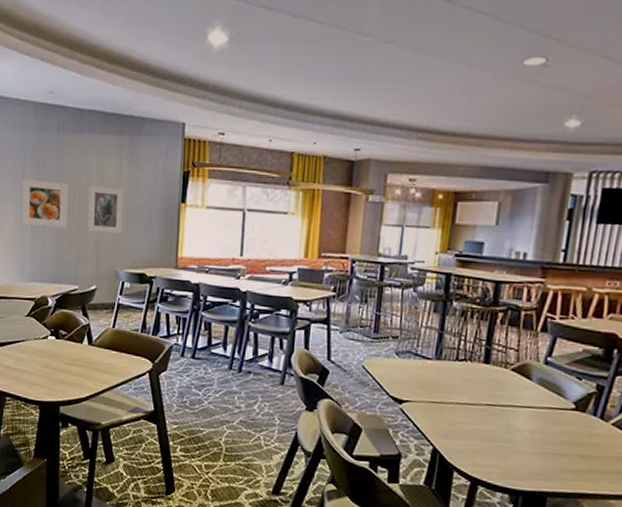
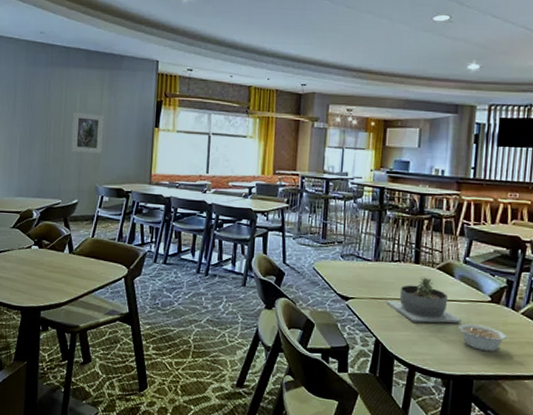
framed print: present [22,179,68,228] -> none [11,106,54,148]
succulent planter: none [446,379,538,433] -> present [385,277,462,323]
legume: none [533,433,600,467] -> present [458,323,513,352]

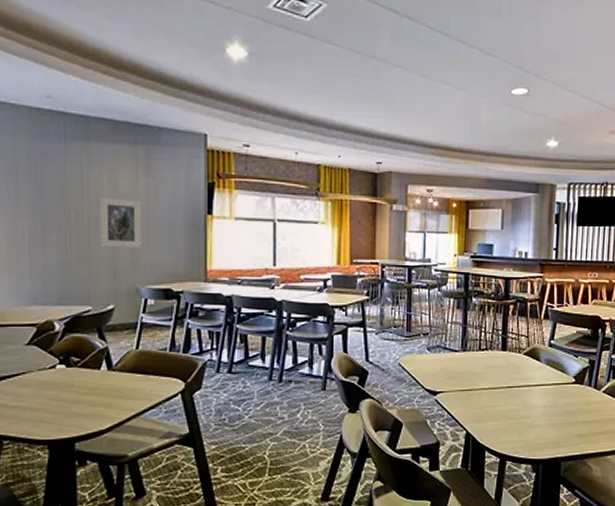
succulent planter: present [385,277,462,323] -> none [474,363,549,411]
legume: present [458,323,513,352] -> none [546,407,596,433]

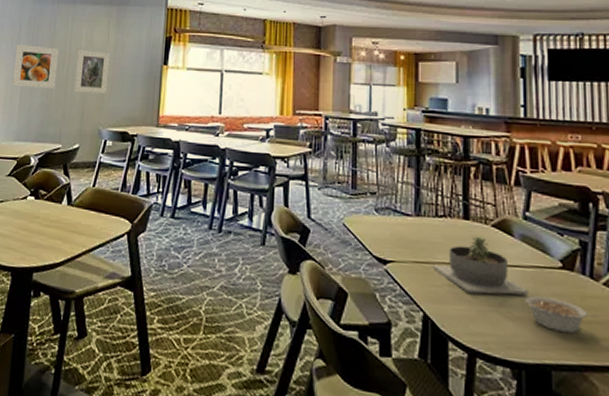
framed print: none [14,191,75,243] -> present [12,45,59,89]
succulent planter: none [474,363,549,411] -> present [432,236,529,295]
legume: none [546,407,596,433] -> present [525,296,597,334]

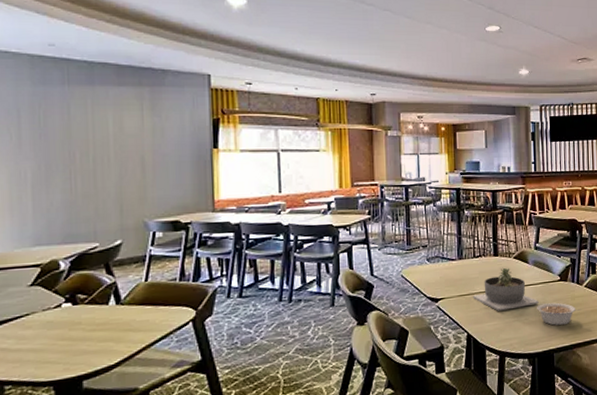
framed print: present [12,45,59,89] -> none [16,135,81,185]
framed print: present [74,50,109,94] -> none [105,137,148,185]

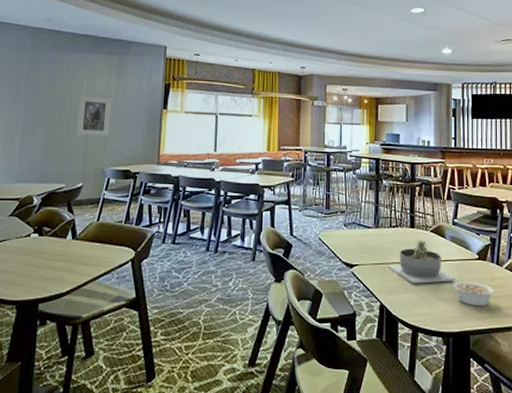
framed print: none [105,137,148,185] -> present [76,95,111,136]

